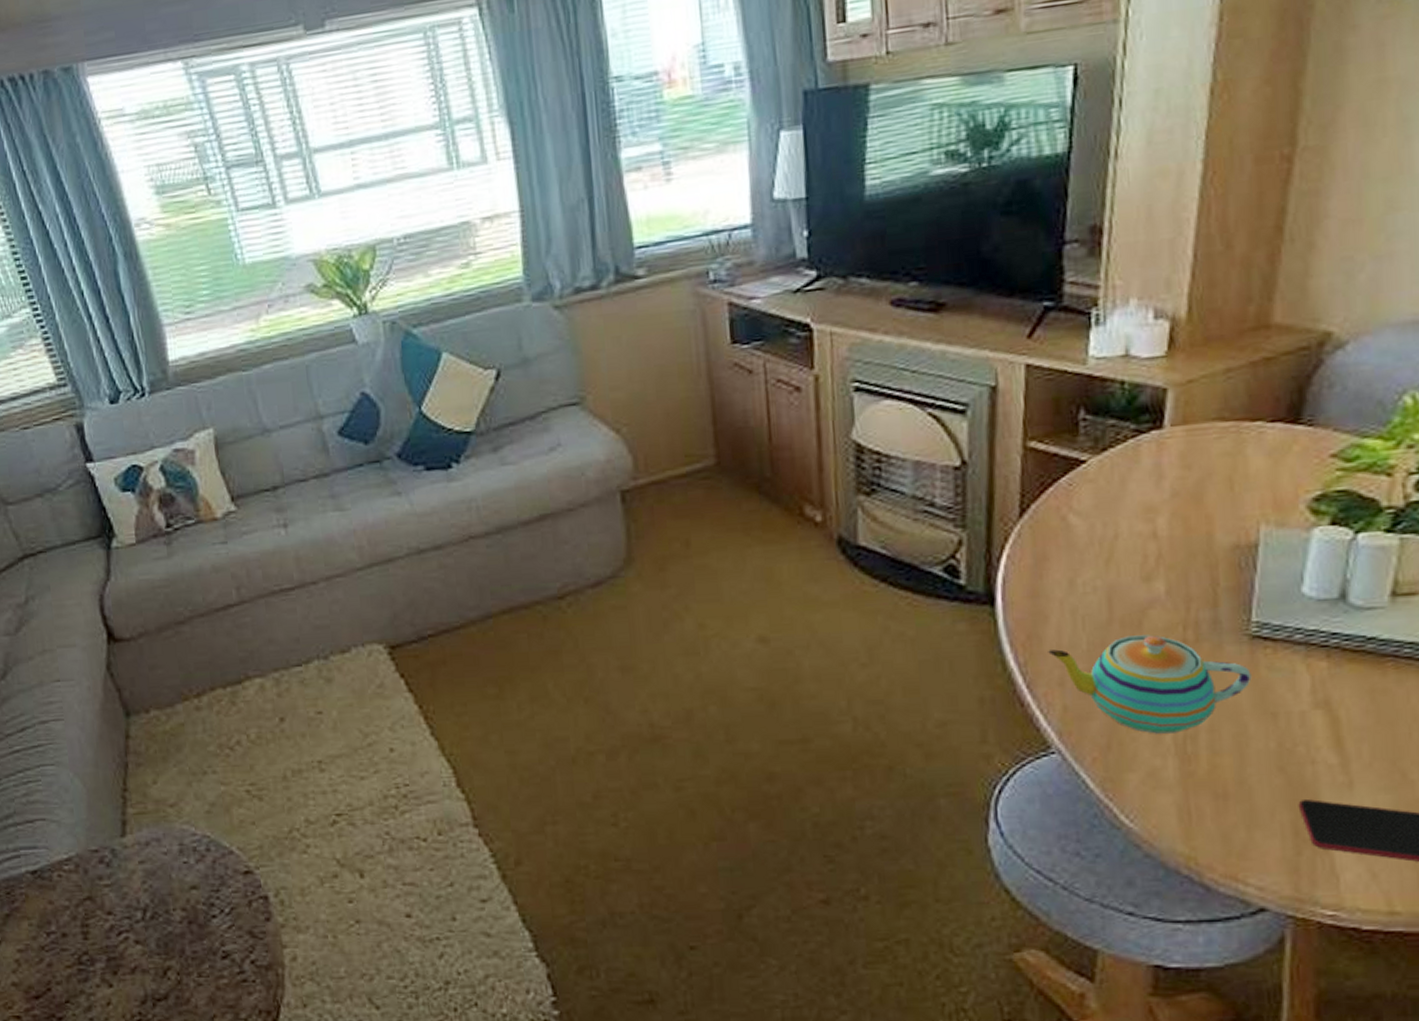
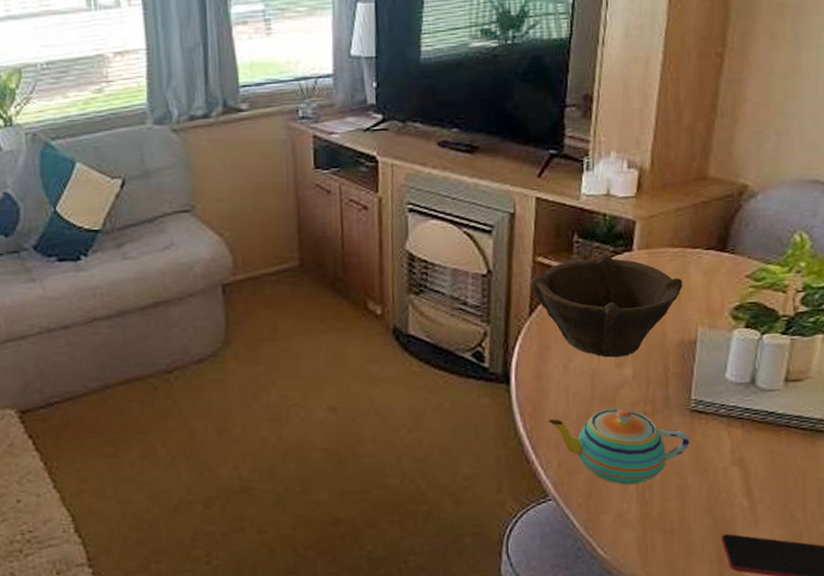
bowl: none [1020,432,1237,569] -> present [530,253,683,358]

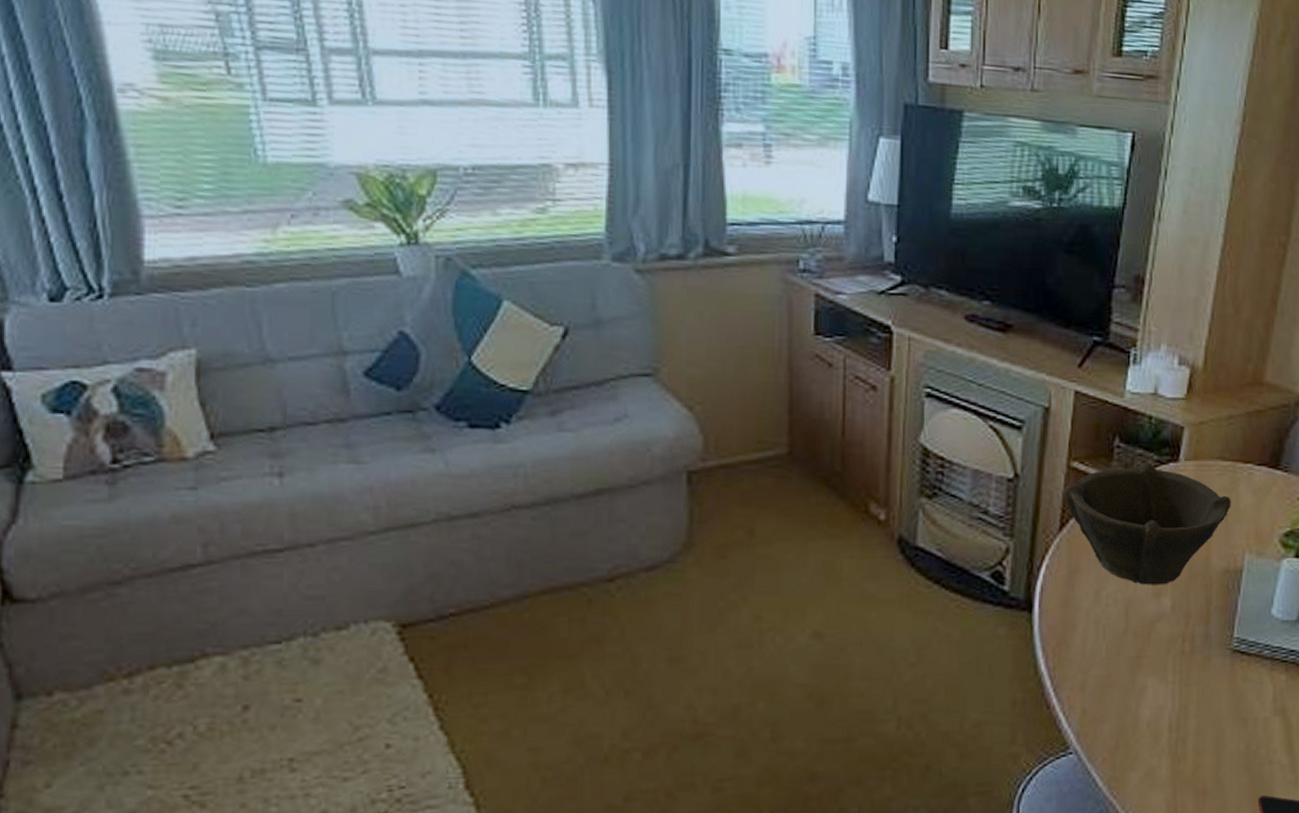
teapot: present [548,408,691,485] -> none [1074,645,1230,736]

